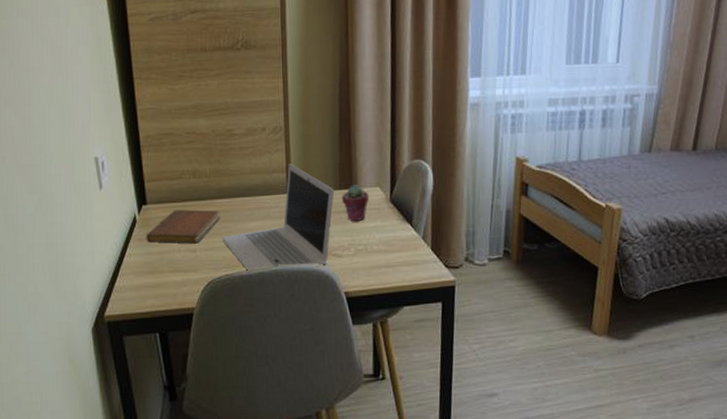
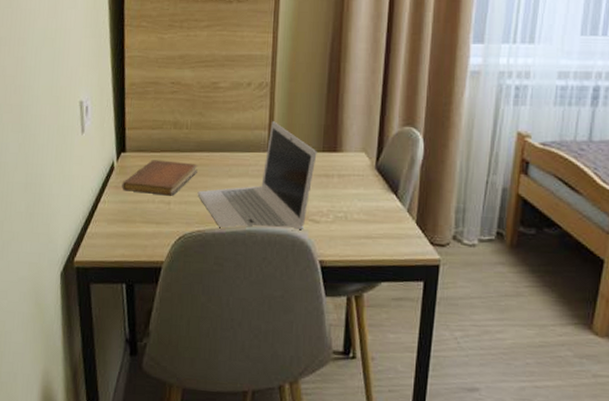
potted succulent: present [342,185,370,221] -> none [324,148,354,187]

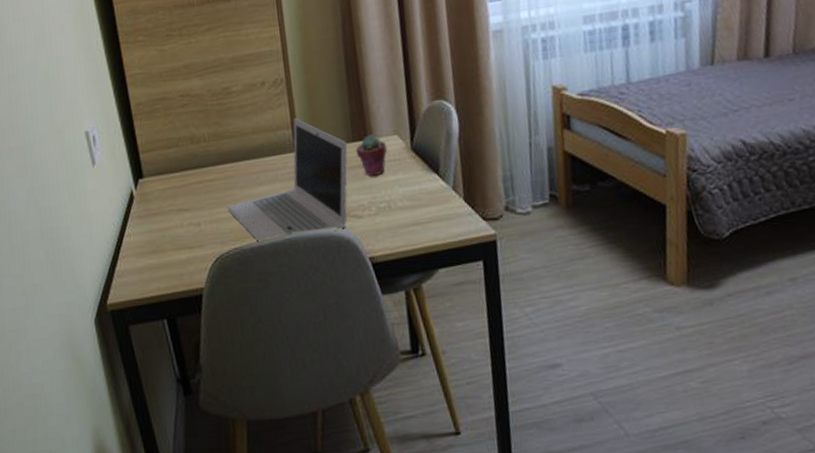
notebook: present [122,160,198,196] -> none [145,177,224,220]
potted succulent: none [324,148,354,187] -> present [356,135,388,176]

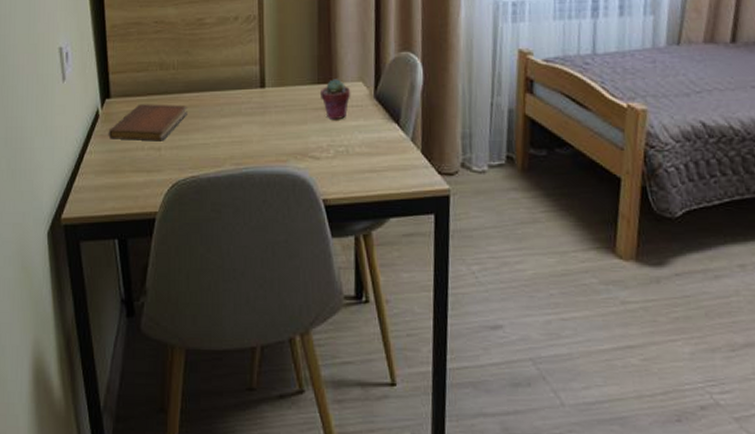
notebook: none [145,177,224,220] -> present [108,104,187,142]
laptop: present [227,118,348,243] -> none [189,55,312,174]

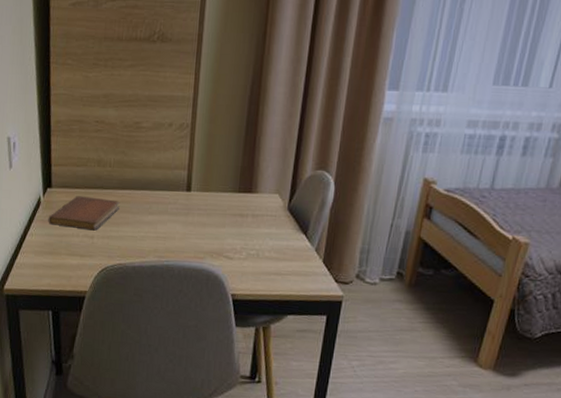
potted succulent: present [321,79,351,119] -> none [240,189,268,226]

